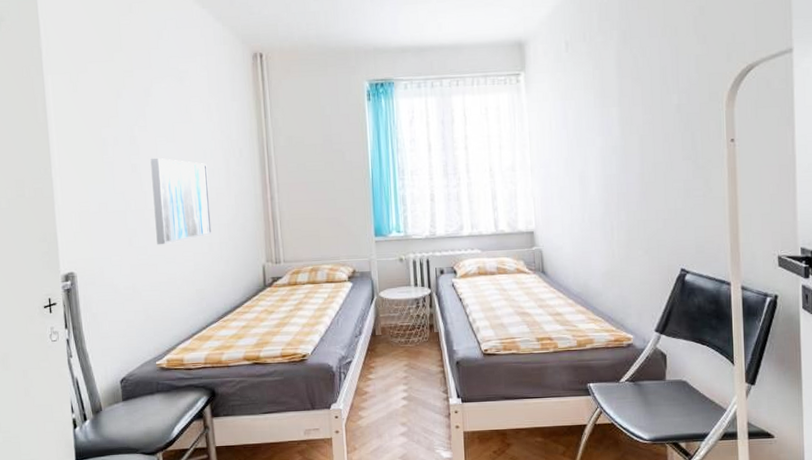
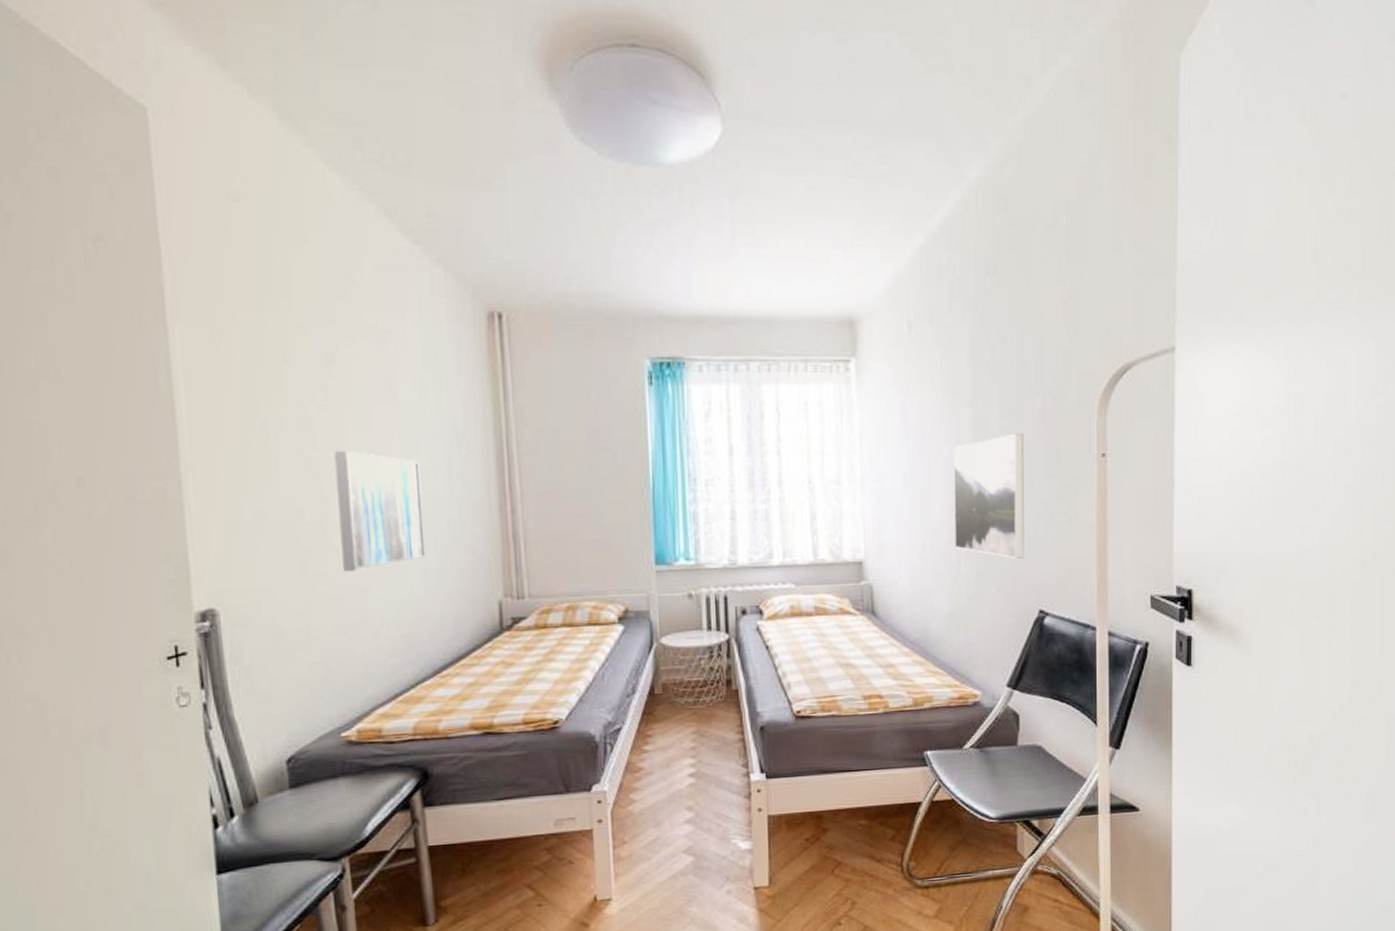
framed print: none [605,125,667,227] -> present [953,433,1024,559]

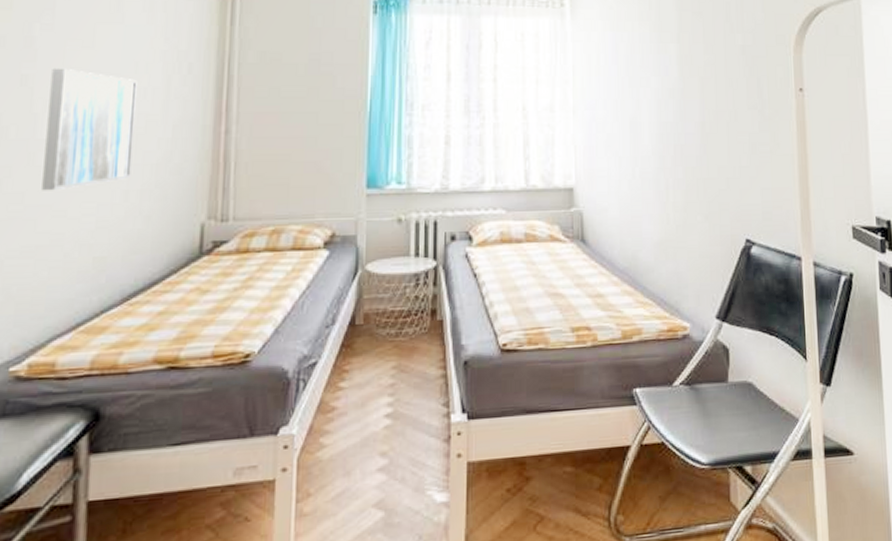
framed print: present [953,433,1024,559] -> none [661,67,730,187]

